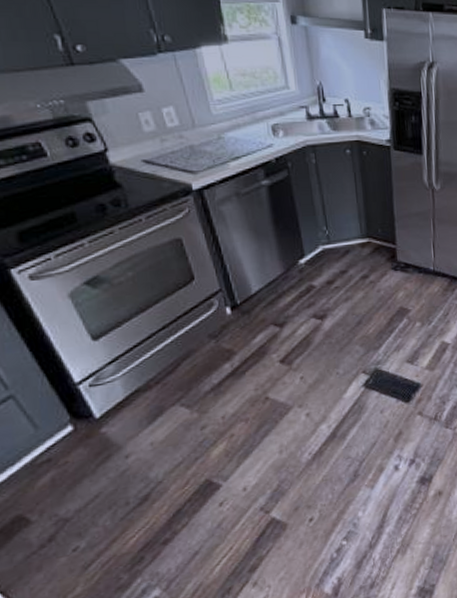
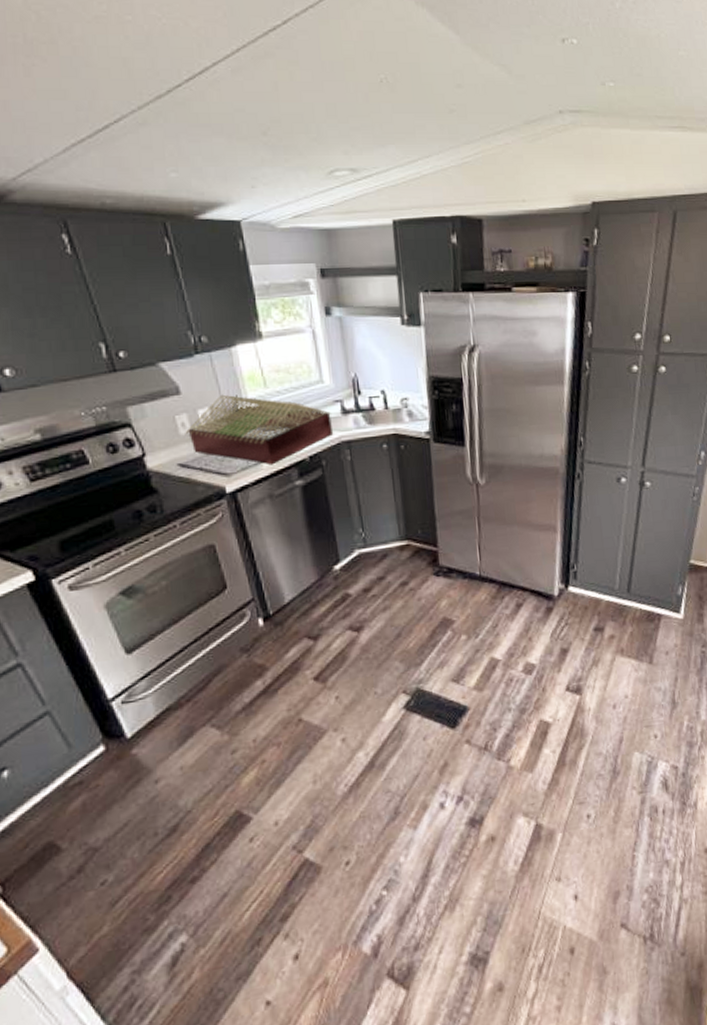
dish rack: none [150,94,299,165] -> present [186,394,334,465]

